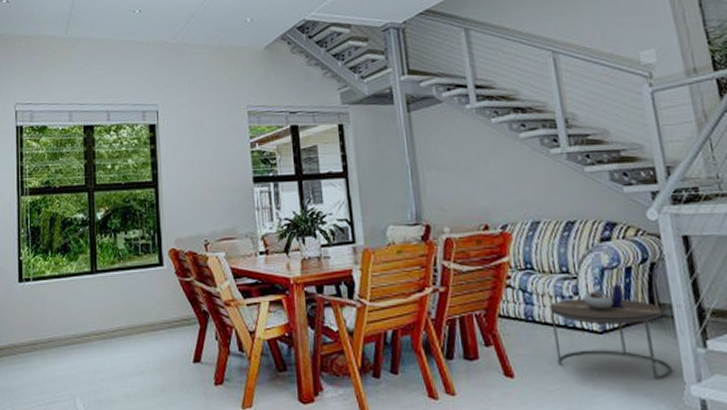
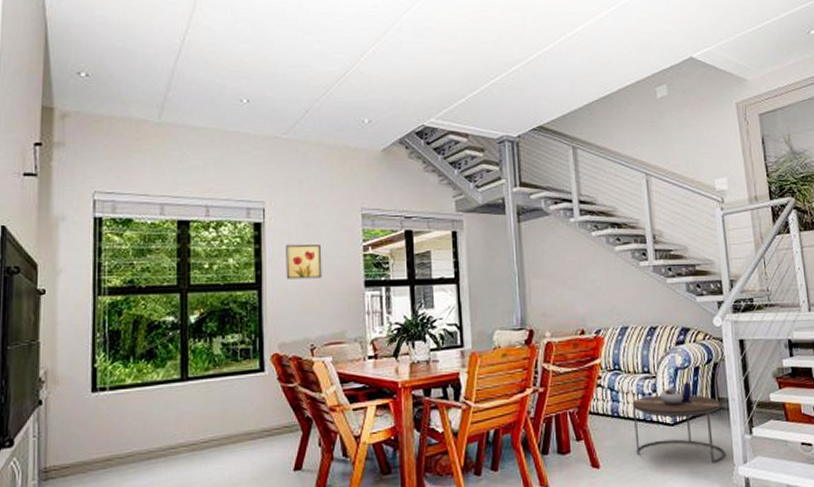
wall art: none [178,142,213,177] -> present [286,244,322,279]

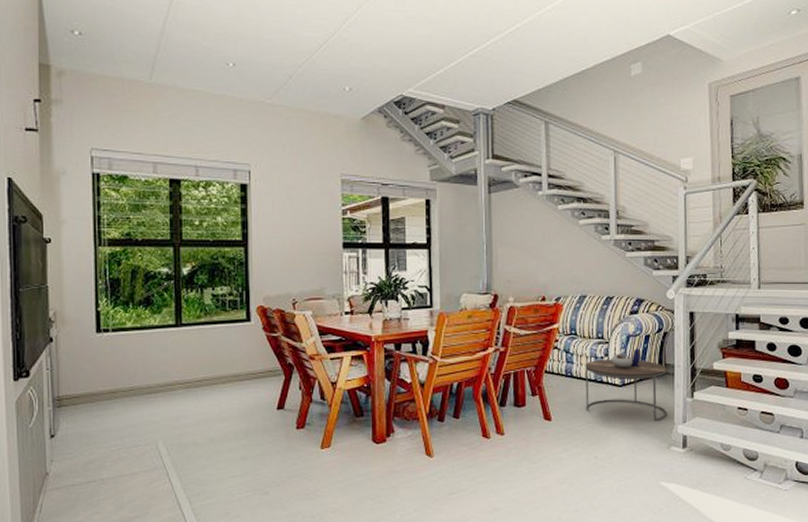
wall art: present [286,244,322,279] -> none [270,205,304,239]

